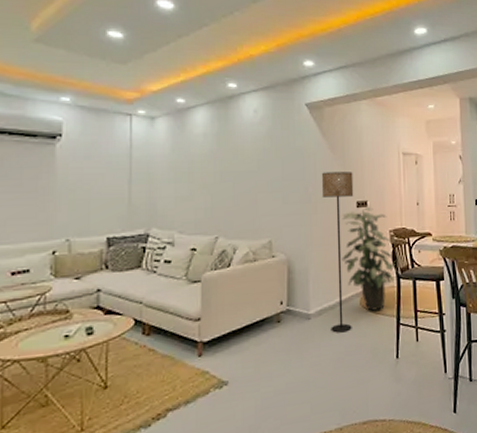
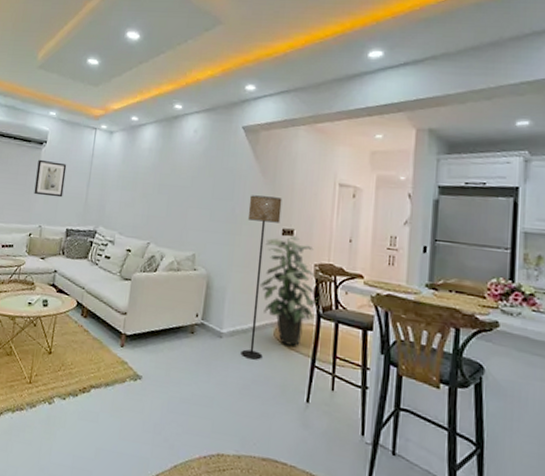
wall art: none [51,157,96,202] -> present [34,159,67,198]

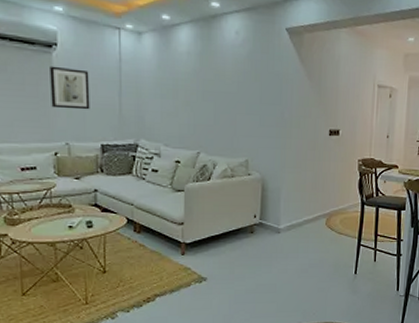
floor lamp: present [240,195,282,360] -> none [296,99,328,247]
indoor plant: present [260,236,317,346] -> none [312,136,361,231]

